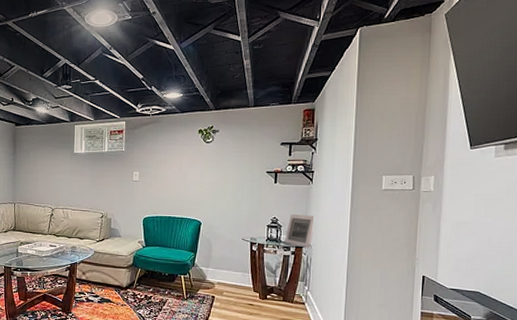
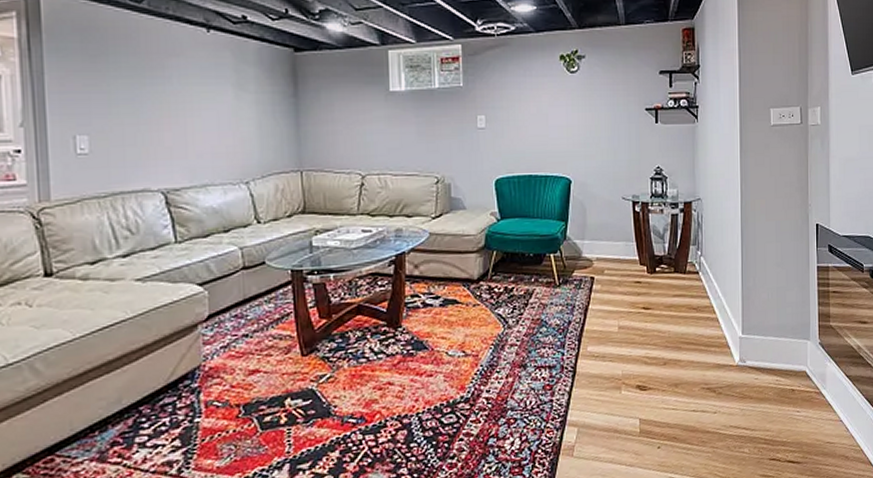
picture frame: present [284,213,316,248] -> none [670,160,704,203]

